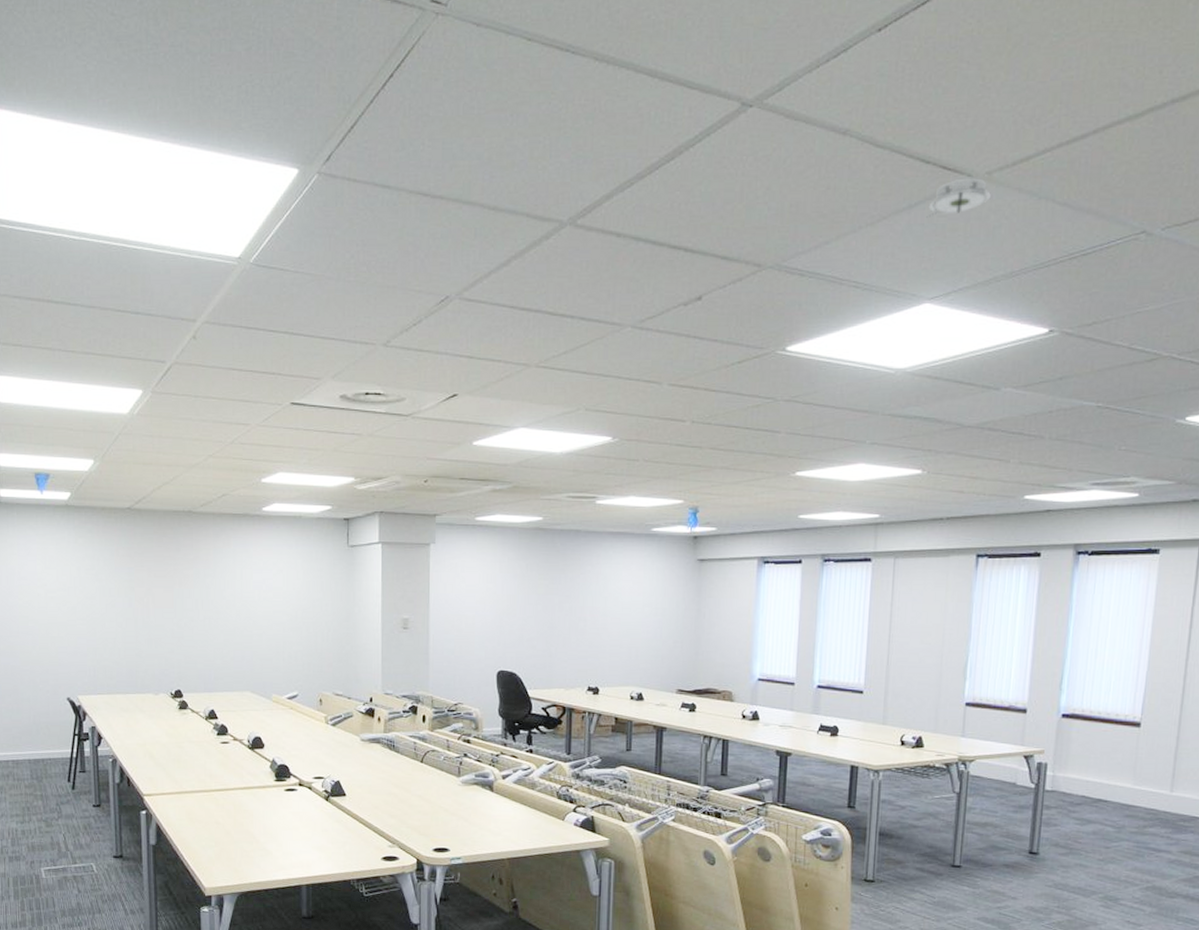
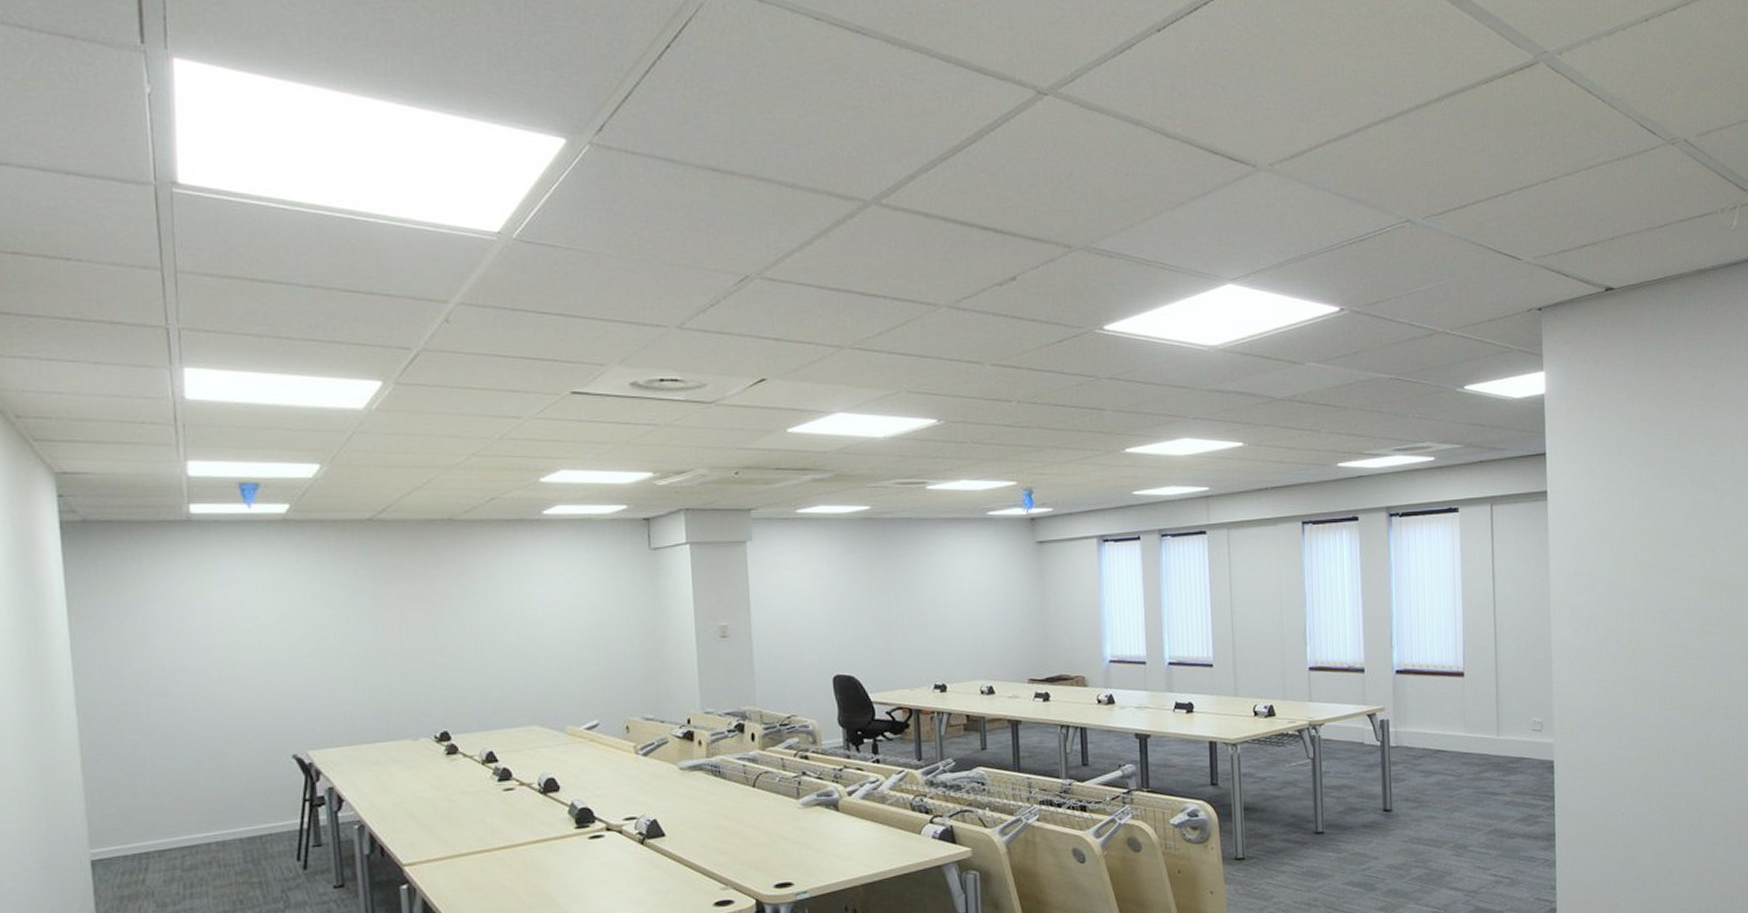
smoke detector: present [926,178,991,218] -> none [1220,169,1275,204]

